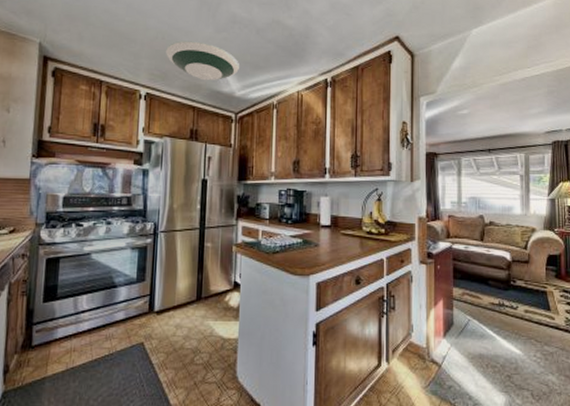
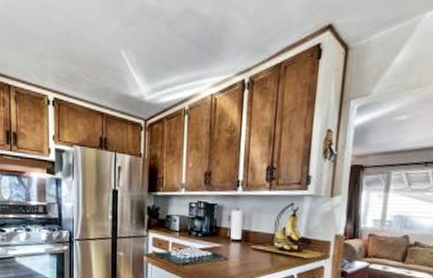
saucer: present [166,40,239,81] -> none [71,37,148,84]

